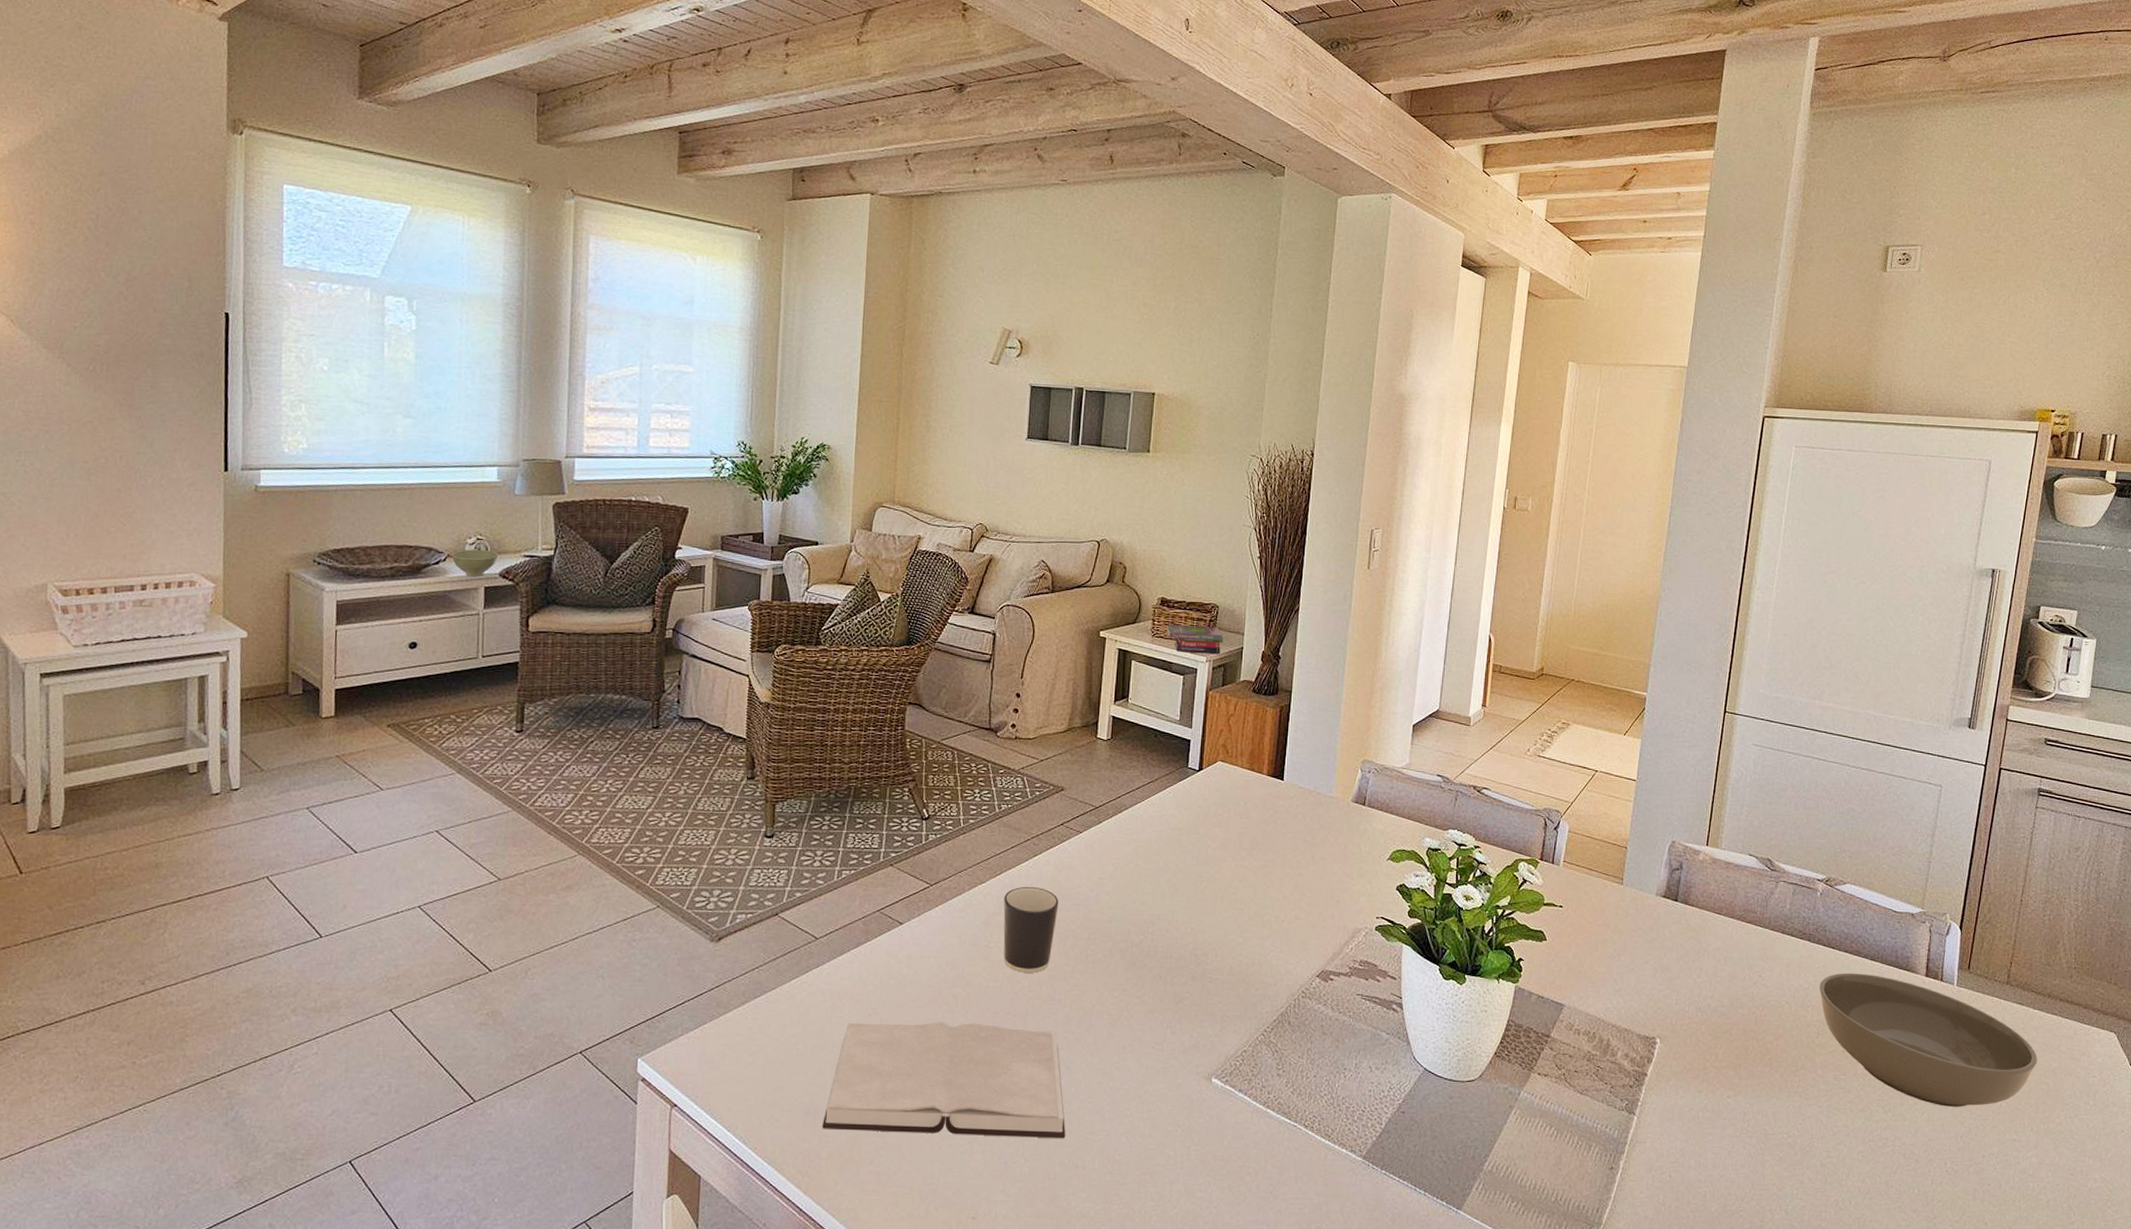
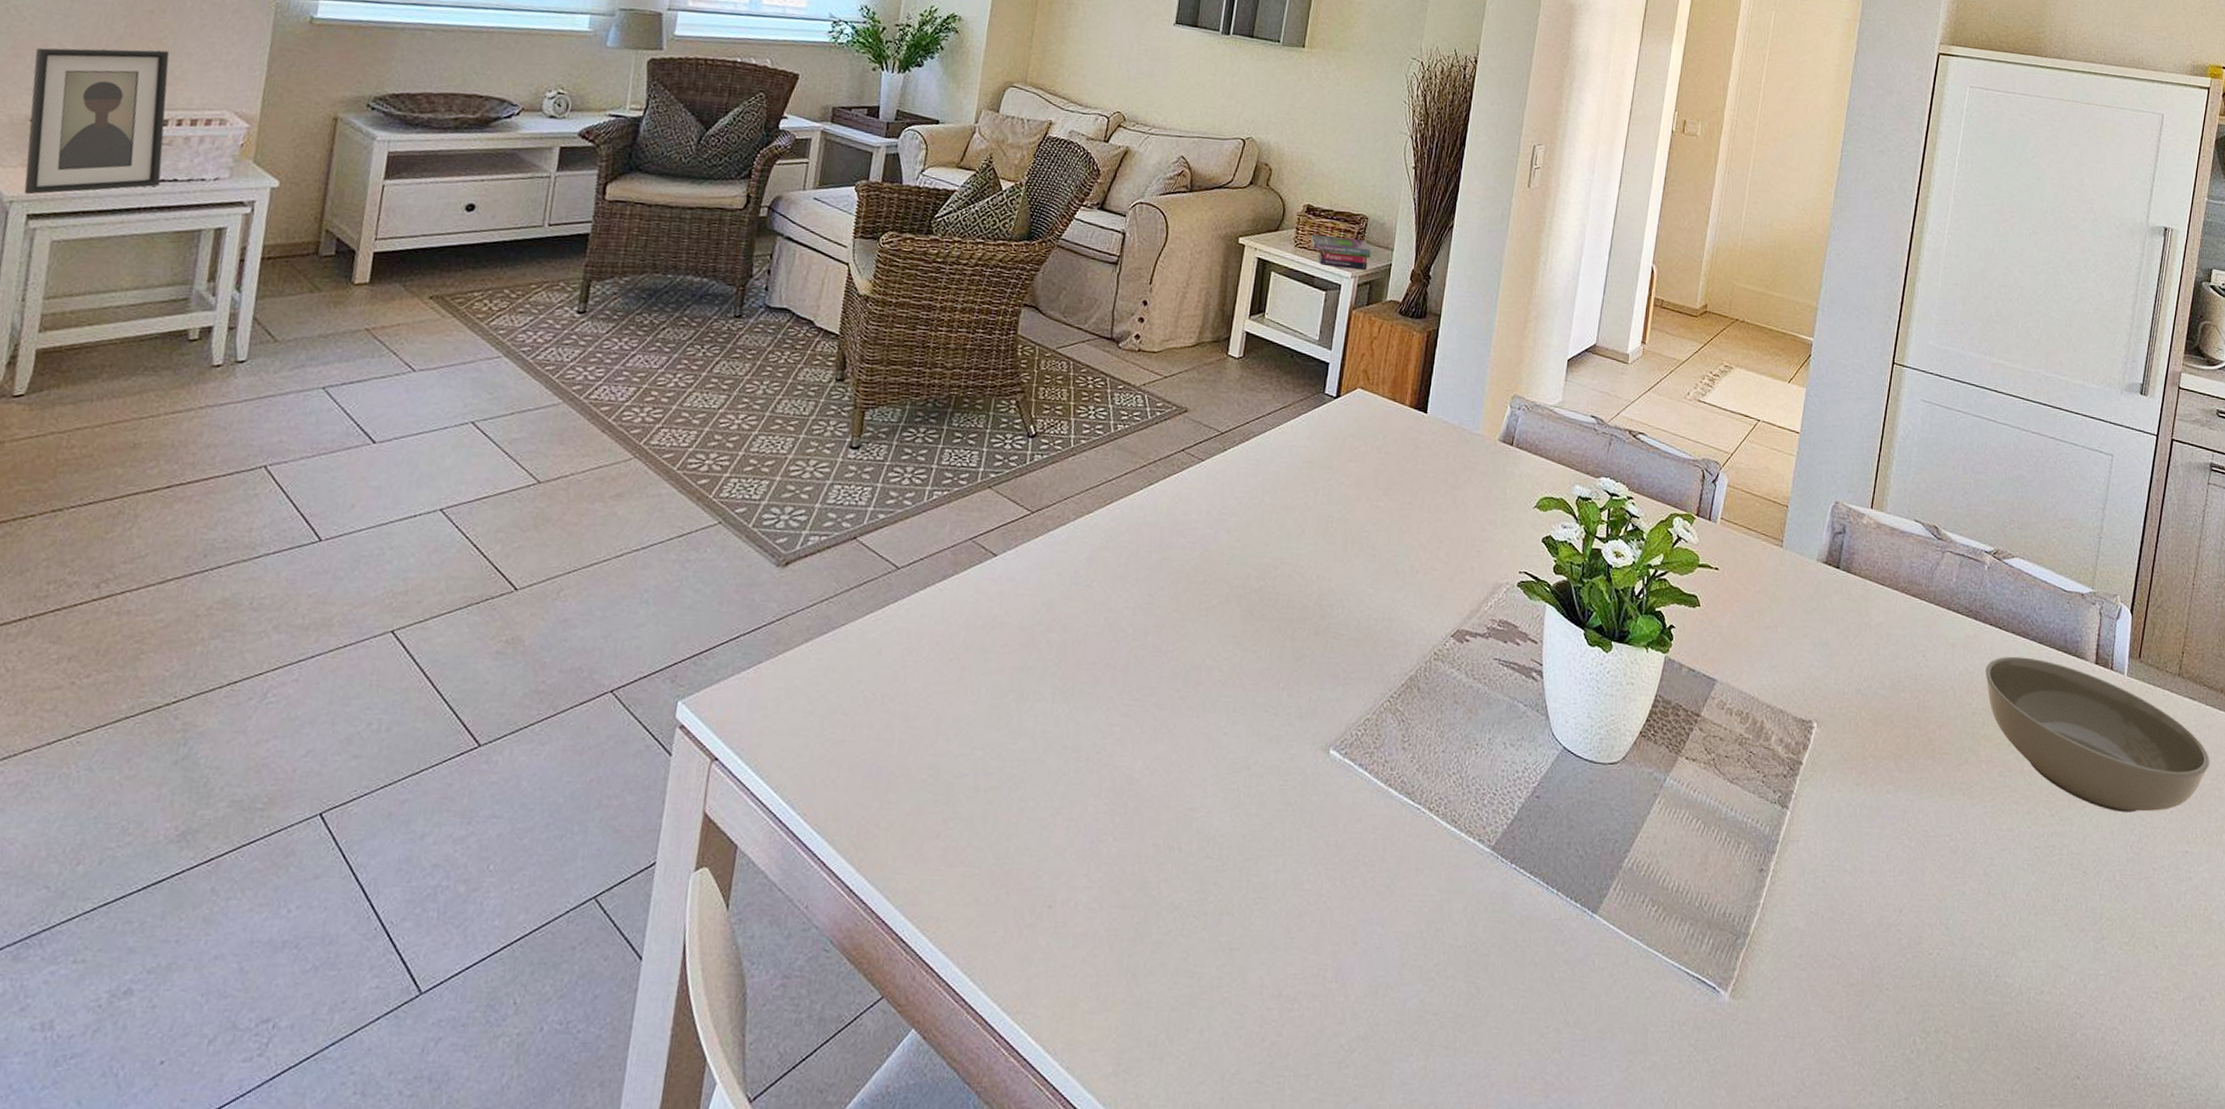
picture frame: none [27,524,147,657] -> present [24,47,170,195]
bowl: present [451,549,499,577] -> none [526,103,580,136]
hardback book: present [822,1022,1066,1139] -> none [884,668,1163,815]
mug: present [1003,886,1059,973] -> none [1107,518,1174,619]

